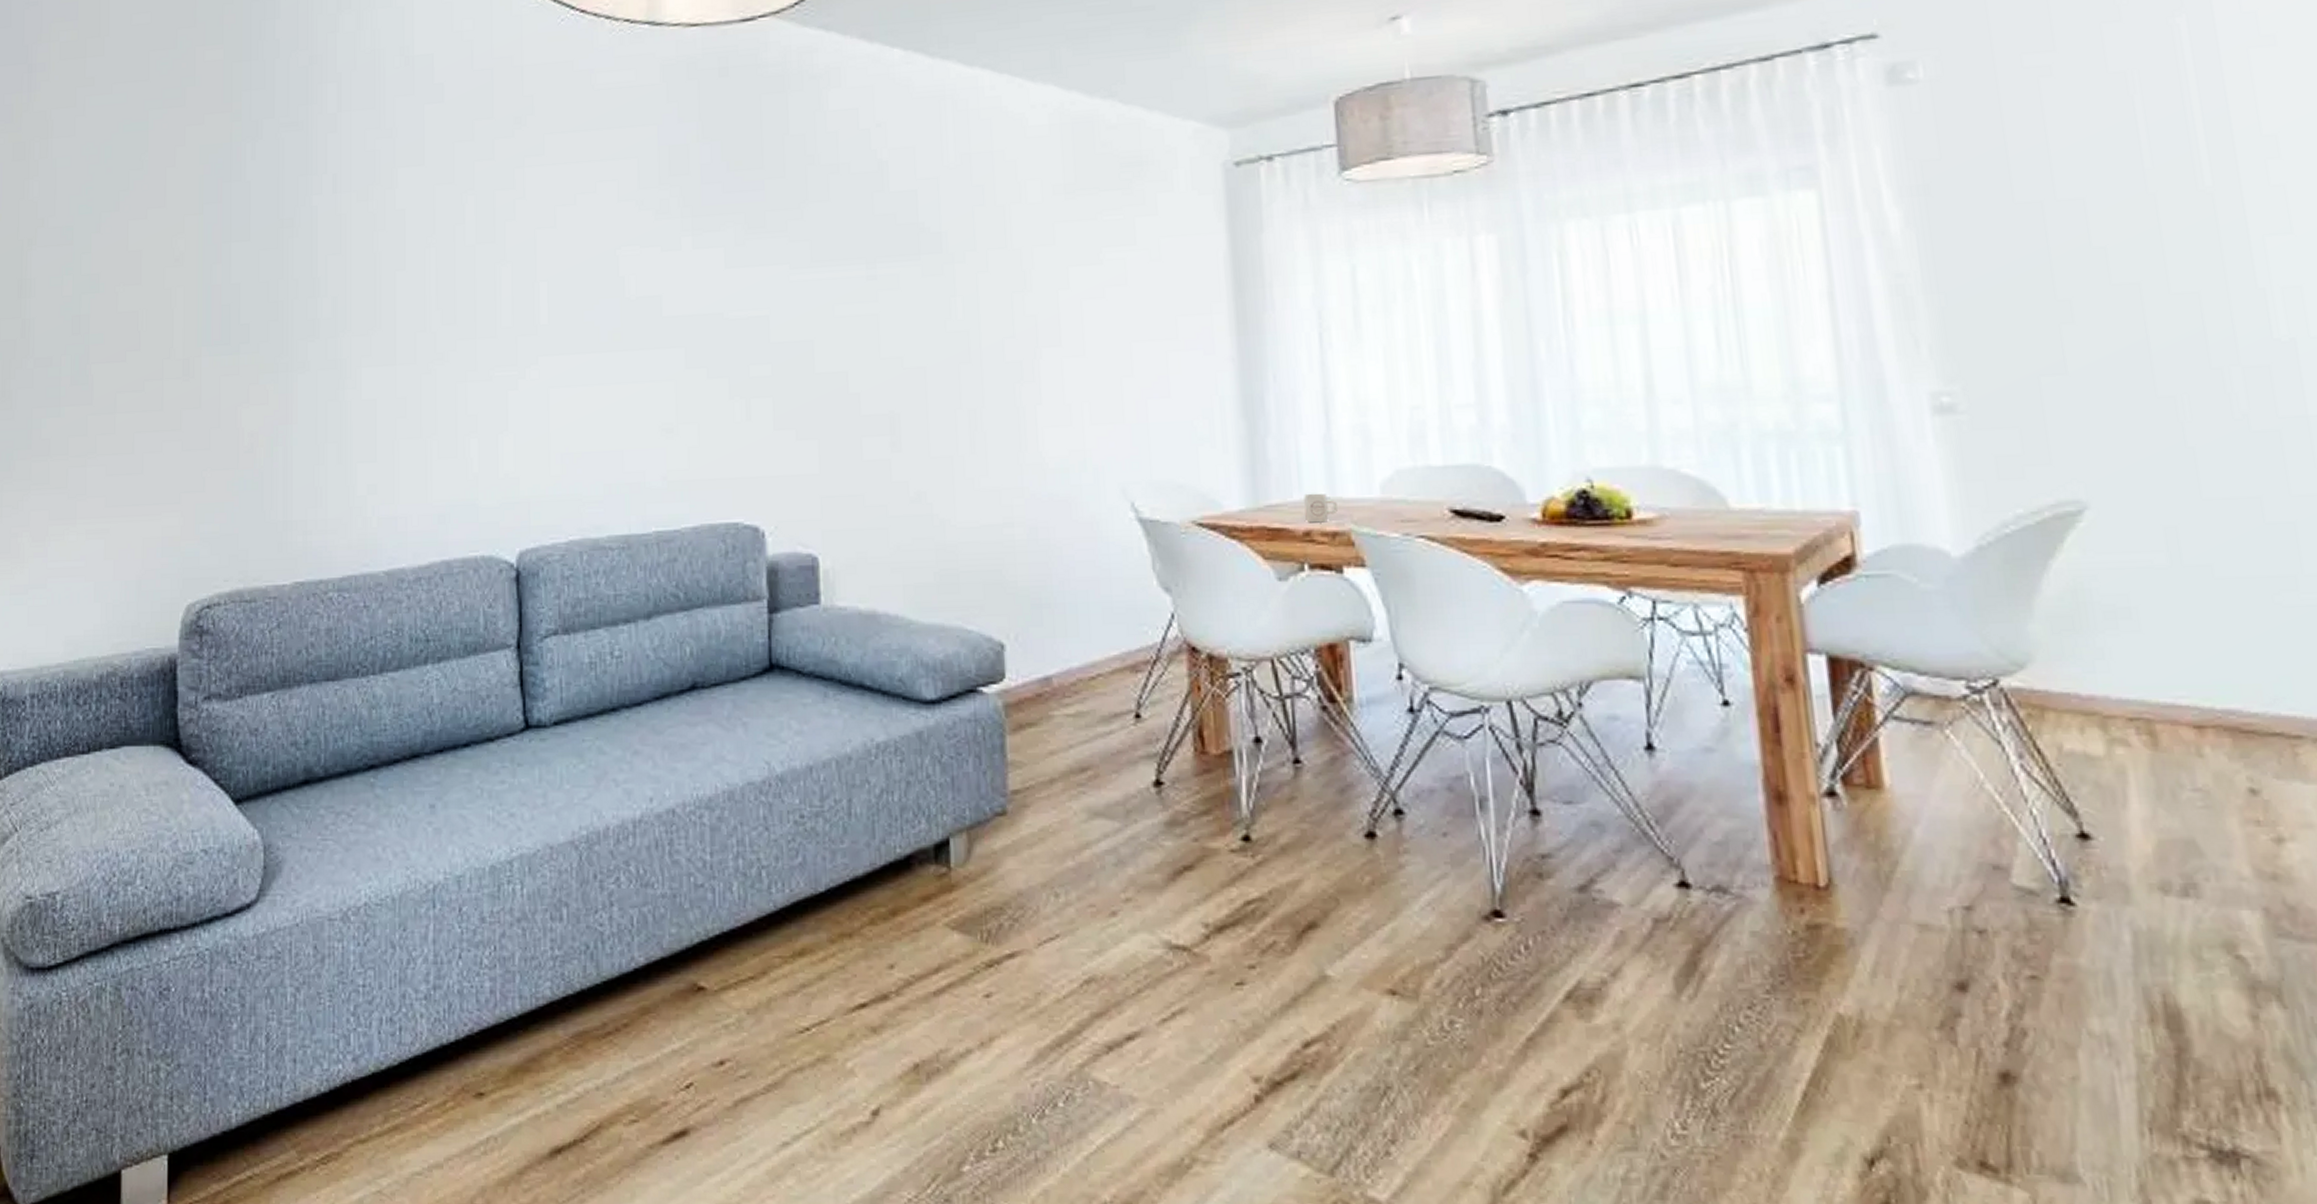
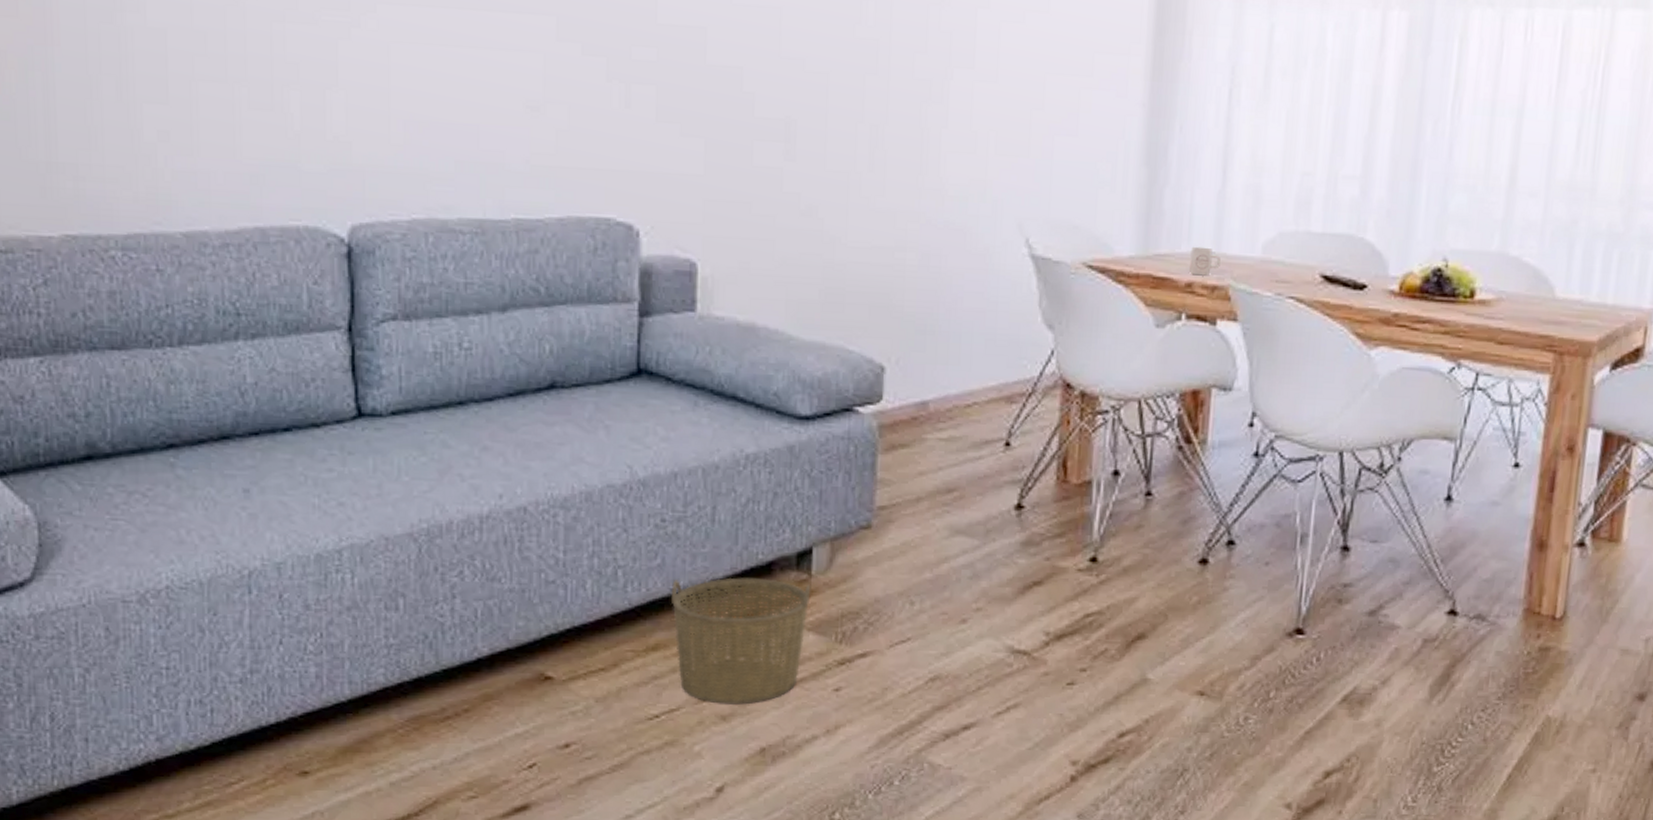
basket: none [814,874,952,1014] -> present [672,577,811,704]

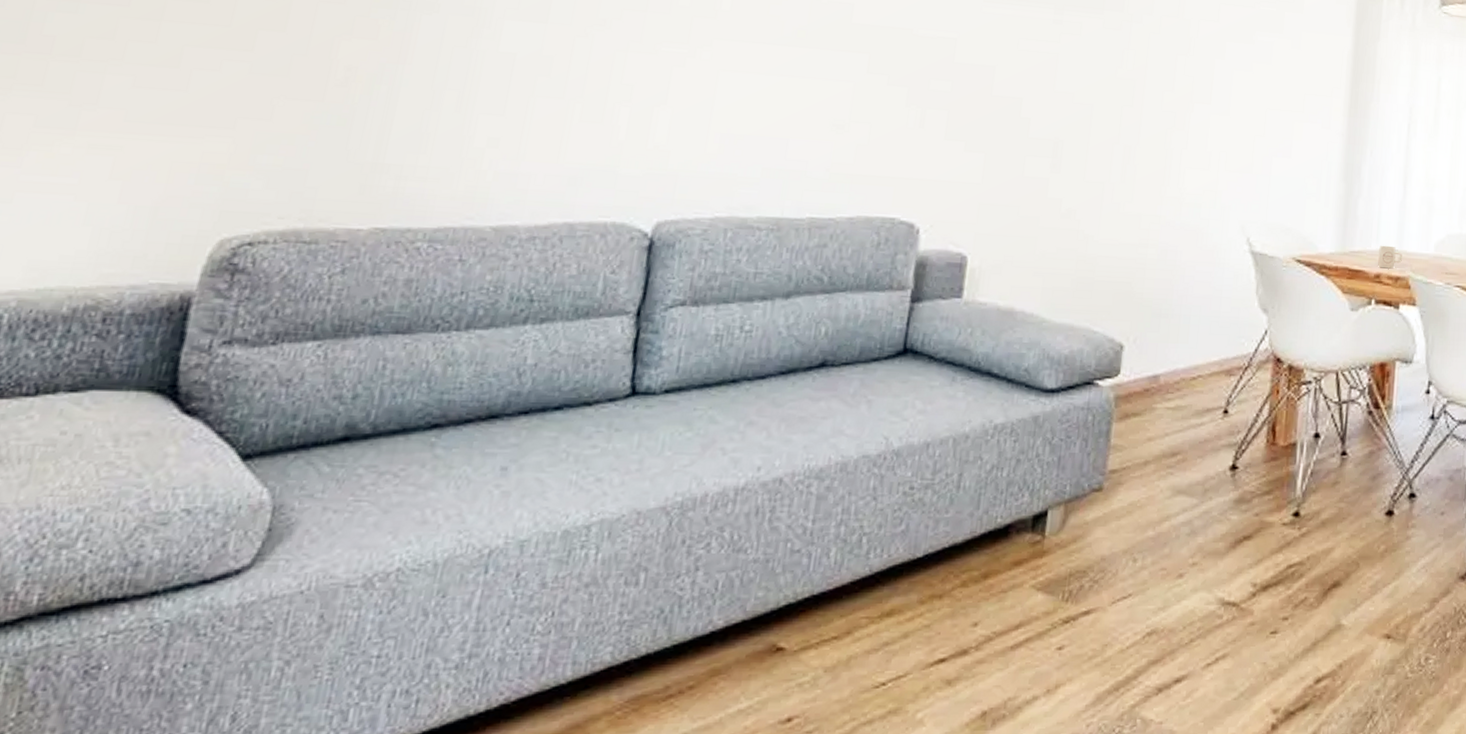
basket: present [672,577,811,704] -> none [910,541,1044,668]

